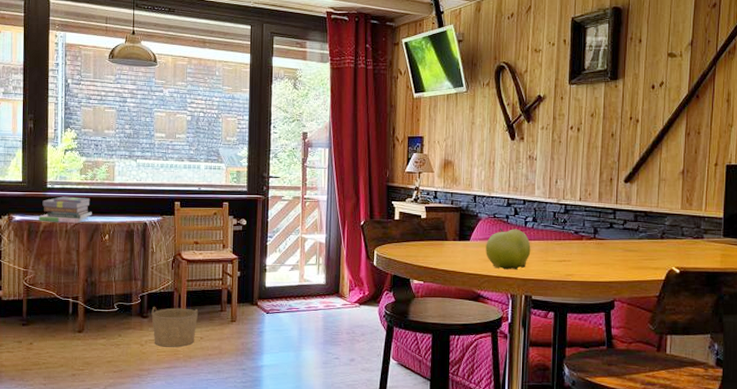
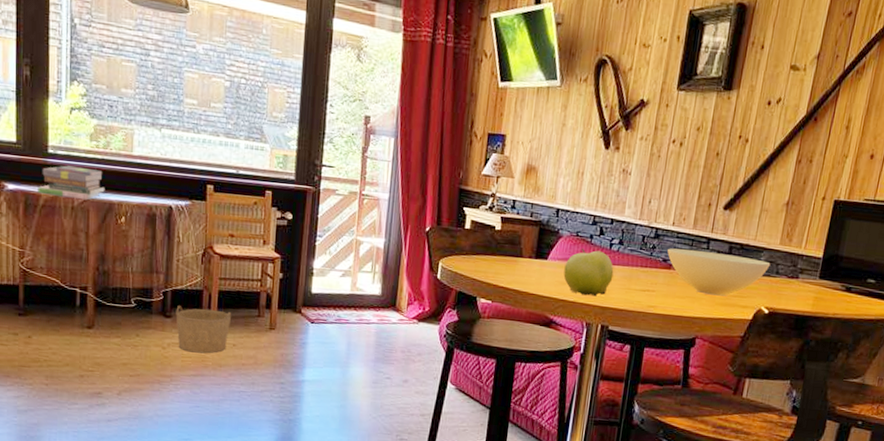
bowl: none [578,220,675,261] -> present [667,248,771,297]

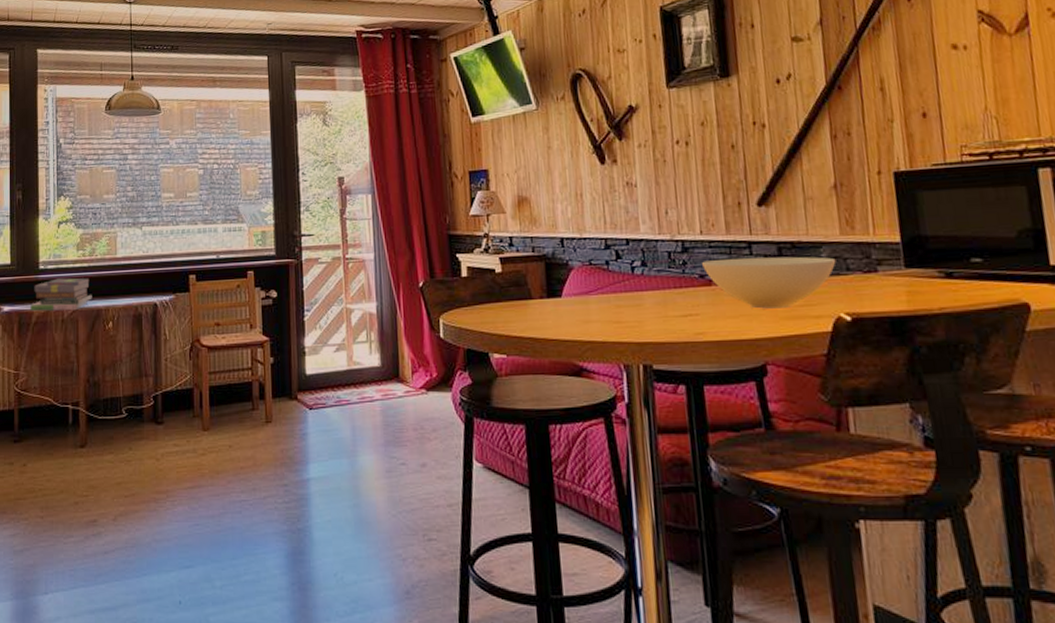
basket: present [176,304,232,354] -> none [167,408,225,461]
fruit: present [563,248,614,297] -> none [583,277,644,332]

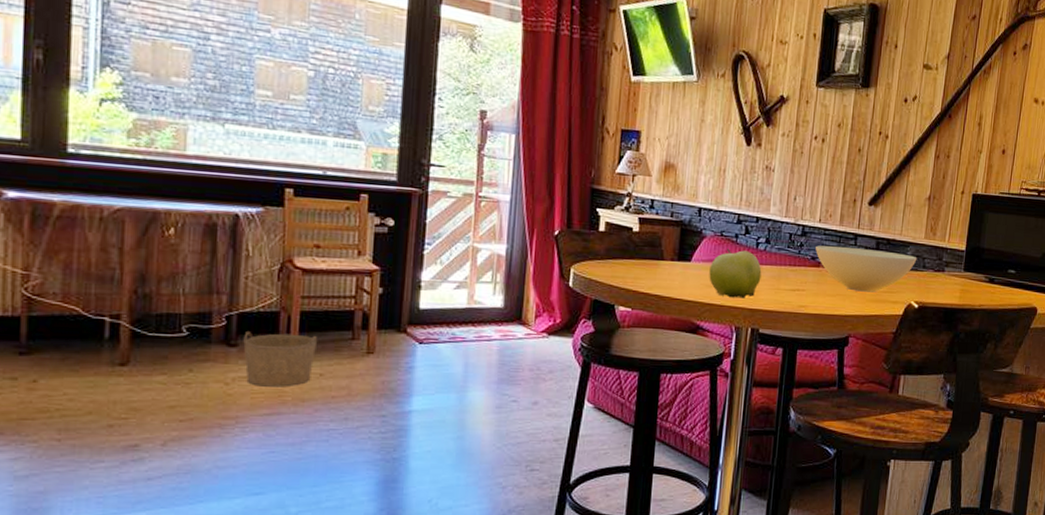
books: present [30,278,92,312] -> none [51,167,147,209]
basket: none [167,408,225,461] -> present [243,330,318,387]
fruit: none [583,277,644,332] -> present [709,248,762,299]

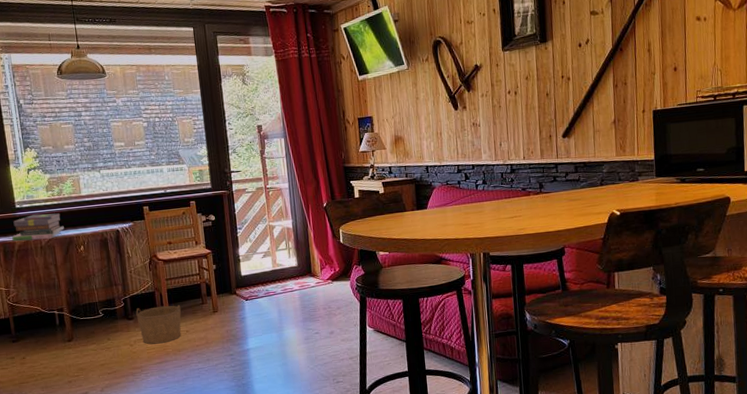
books: none [51,167,147,209] -> present [12,213,64,242]
fruit: present [709,248,762,299] -> none [442,192,484,232]
bowl: present [815,245,917,294] -> none [524,172,613,210]

